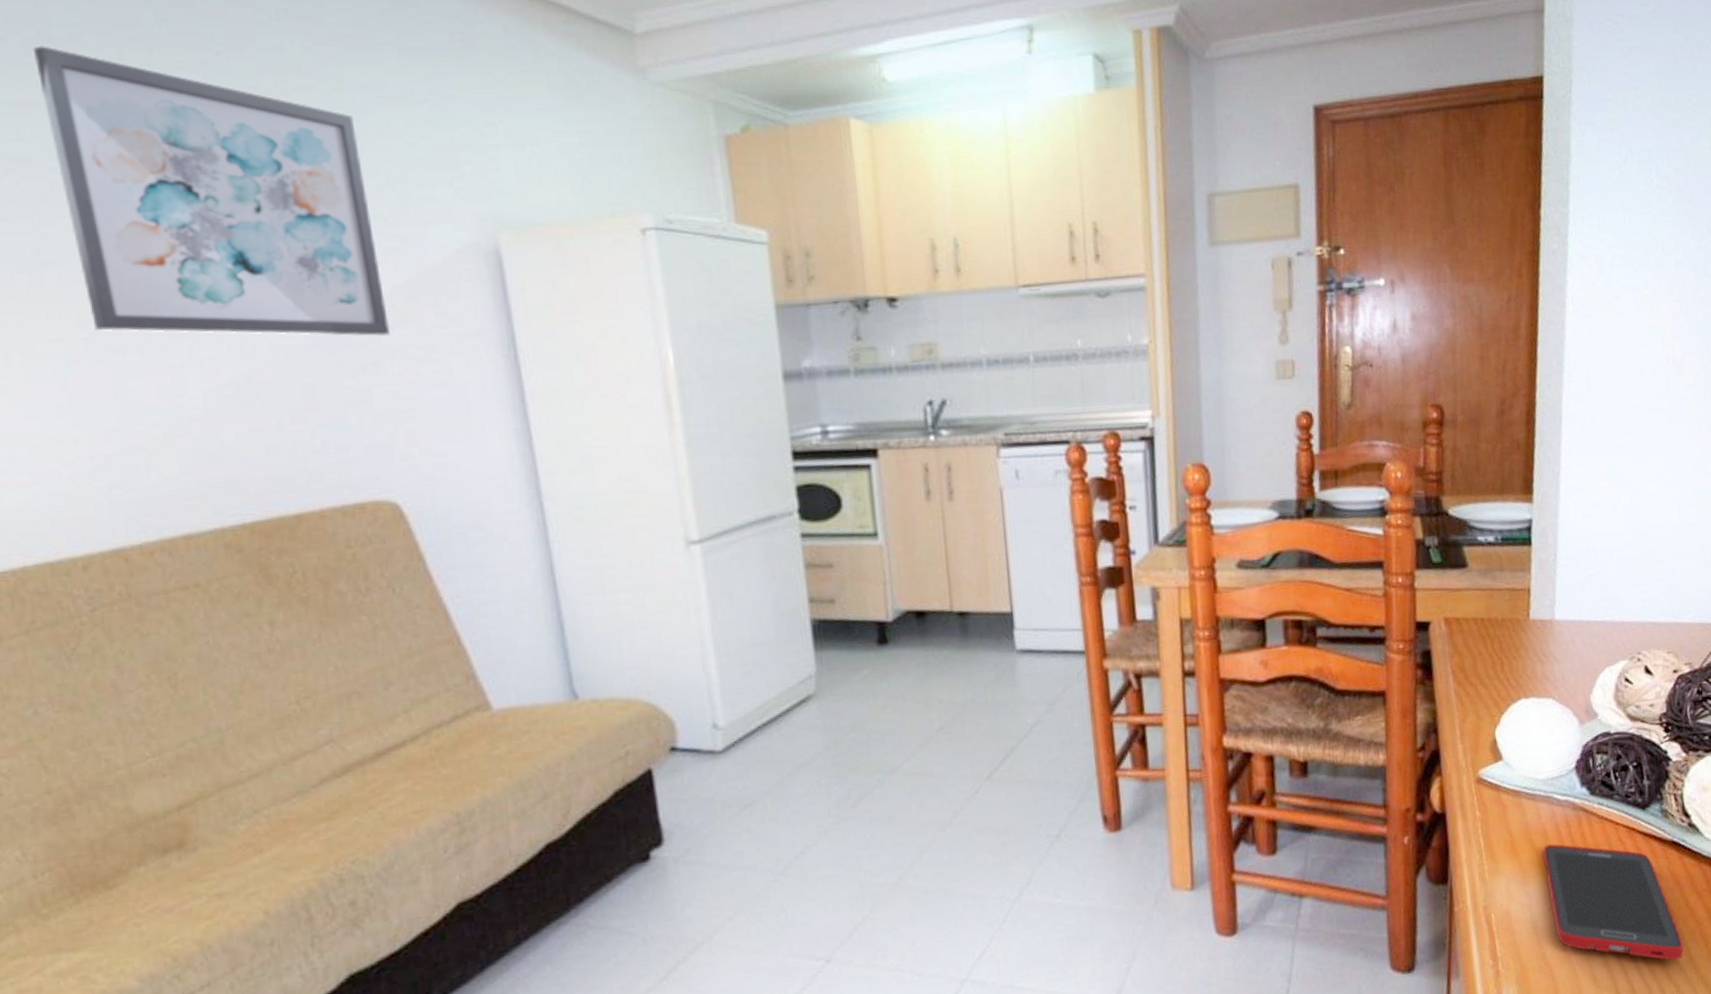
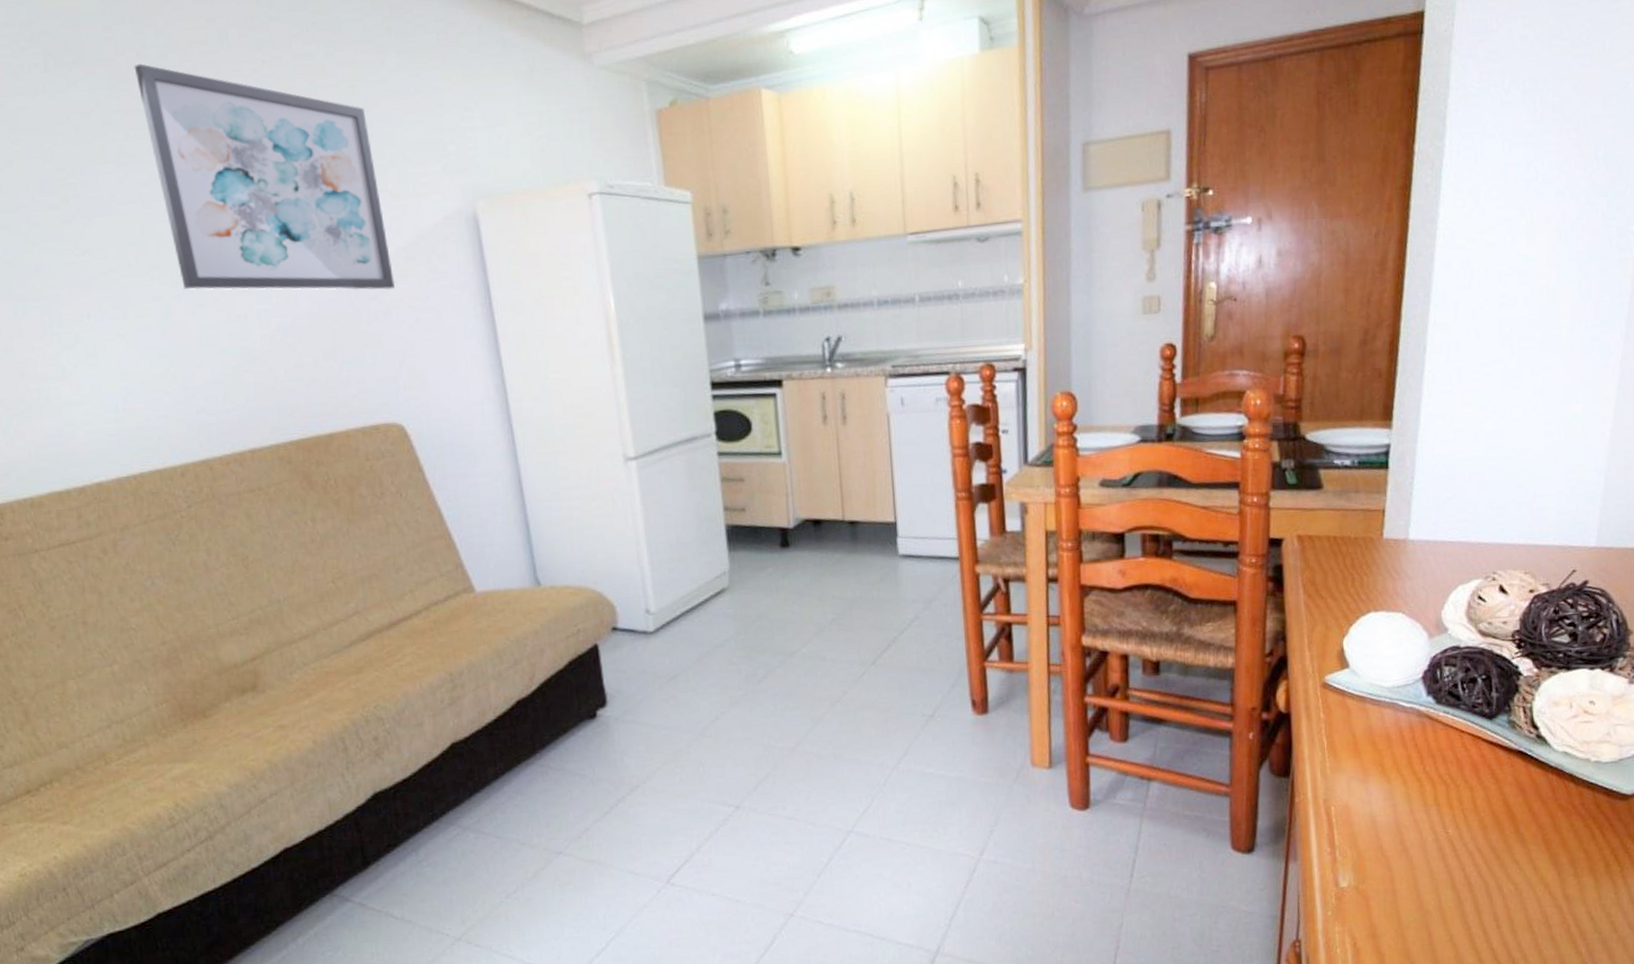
cell phone: present [1543,843,1684,961] -> none [1385,746,1524,861]

